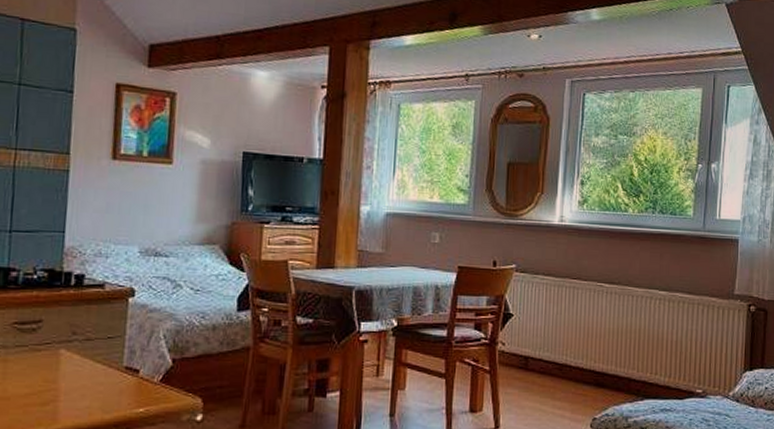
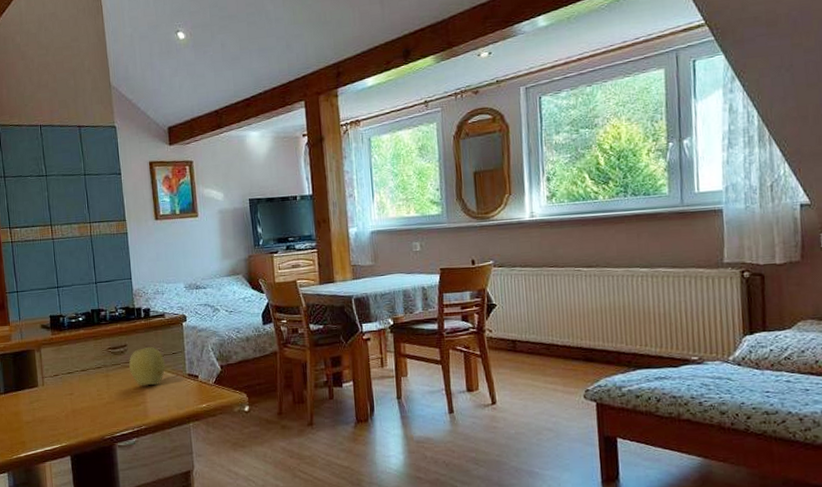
fruit: none [41,325,95,379] -> present [129,346,166,386]

